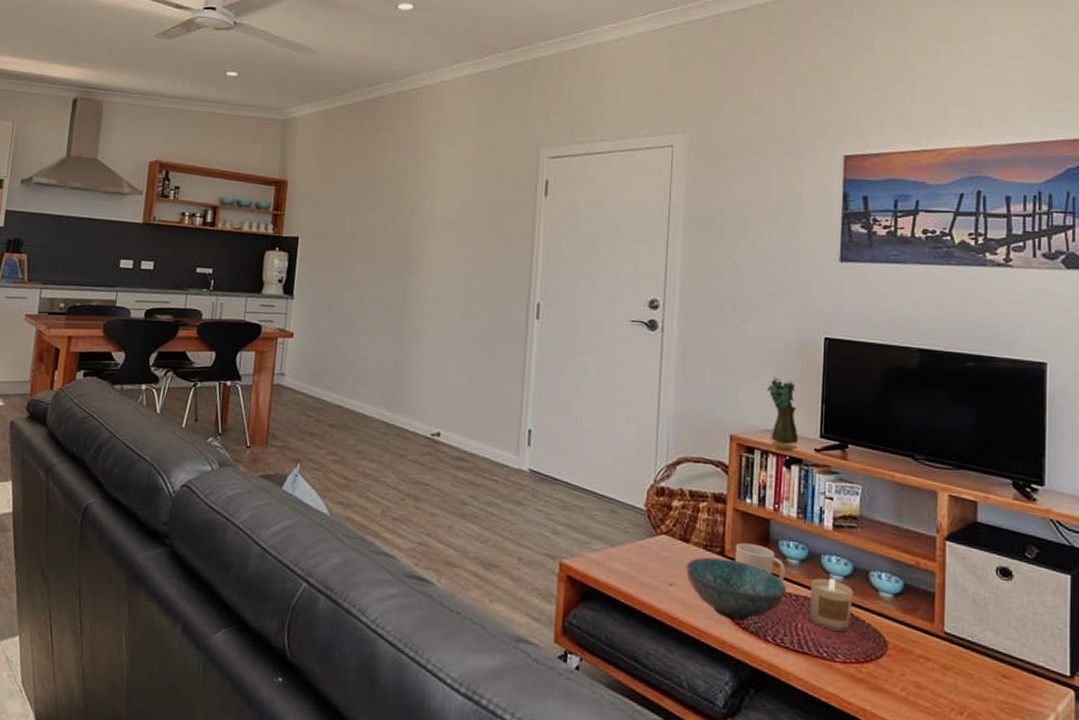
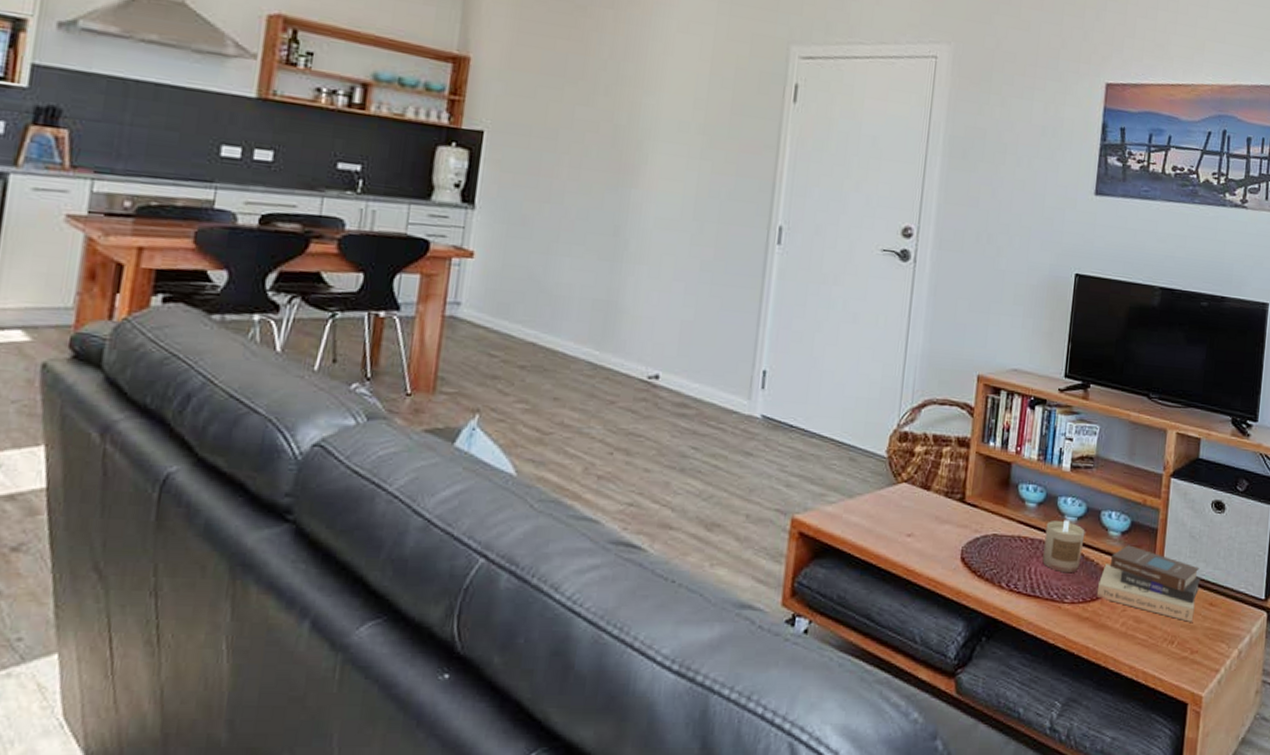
decorative bowl: present [686,557,787,621] -> none [925,504,1024,568]
mug: present [734,542,785,582] -> none [974,487,1023,526]
vase: present [767,375,799,452] -> none [1017,312,1045,393]
books: none [870,607,990,694] -> present [1096,545,1201,622]

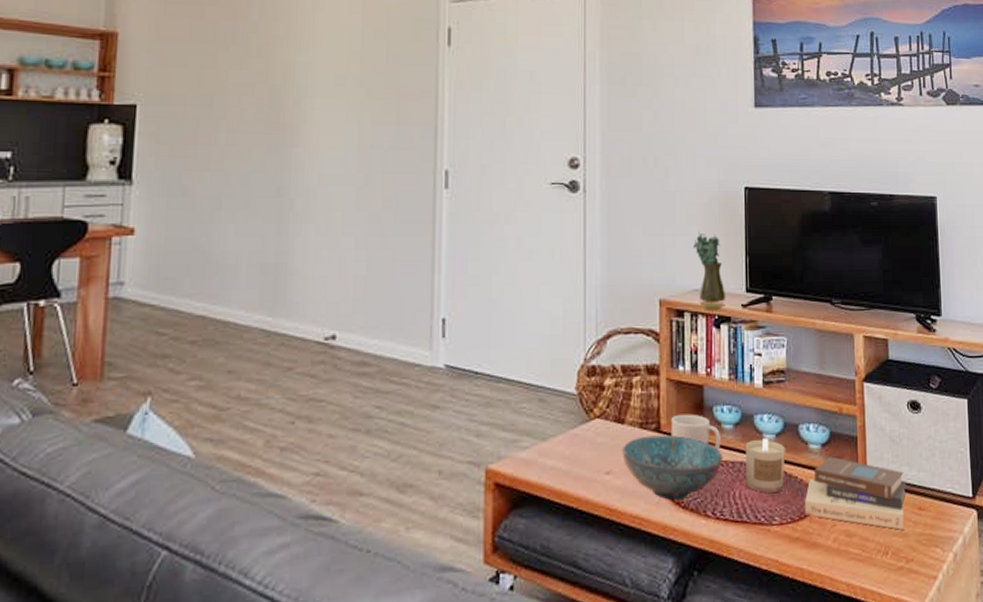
decorative bowl: none [925,504,1024,568] -> present [622,435,724,500]
mug: none [974,487,1023,526] -> present [670,414,721,450]
vase: none [1017,312,1045,393] -> present [693,231,726,311]

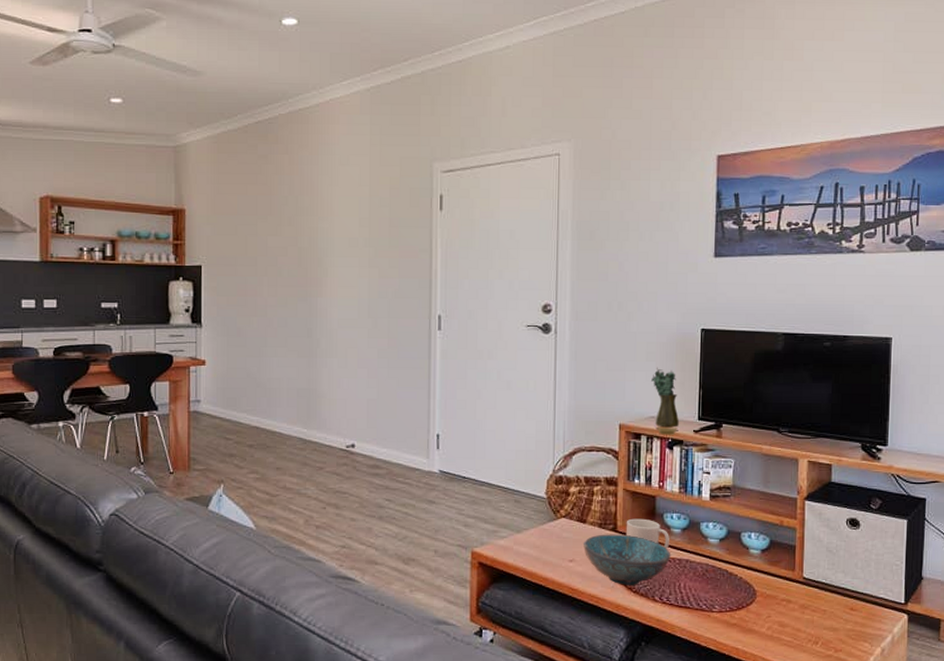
candle: present [745,438,786,494] -> none [690,542,728,587]
books: present [804,456,907,530] -> none [742,561,840,625]

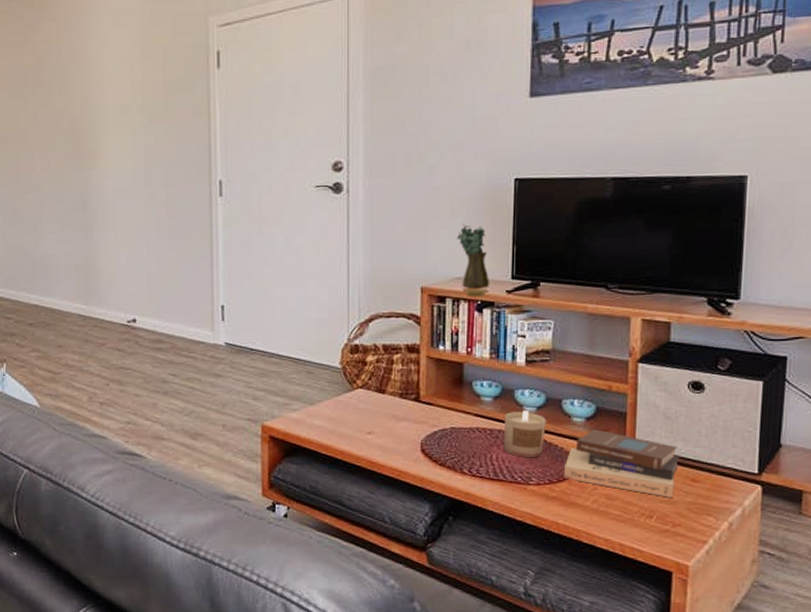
decorative bowl: present [583,534,671,585] -> none [383,404,482,458]
mug: present [625,518,670,549] -> none [429,387,479,419]
candle: none [690,542,728,587] -> present [503,410,546,458]
books: none [742,561,840,625] -> present [563,429,680,498]

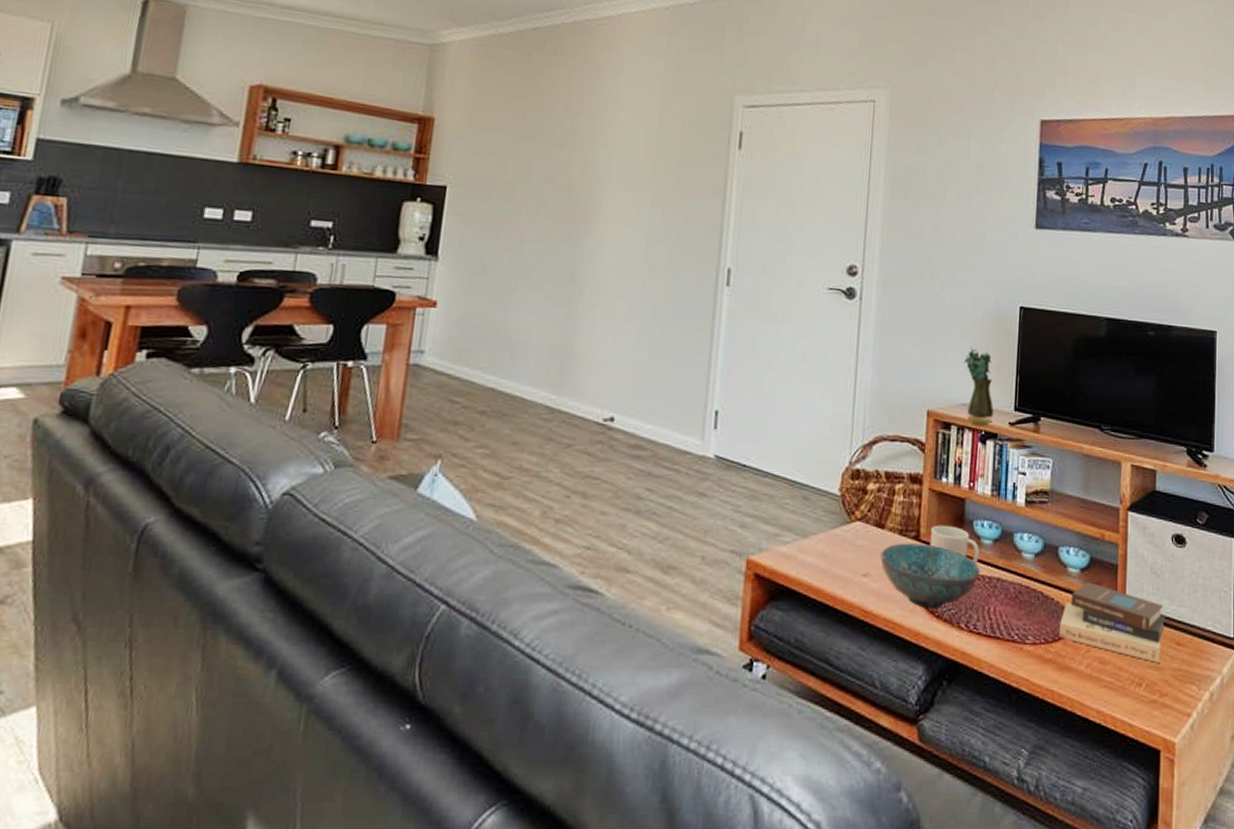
decorative bowl: none [383,404,482,458] -> present [880,543,981,608]
mug: none [429,387,479,419] -> present [929,525,979,564]
candle: present [503,410,546,458] -> none [1001,557,1044,613]

